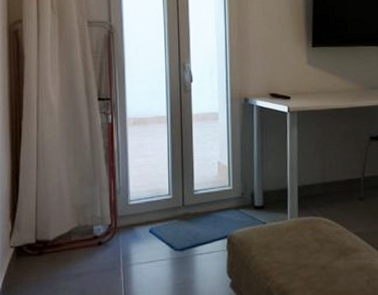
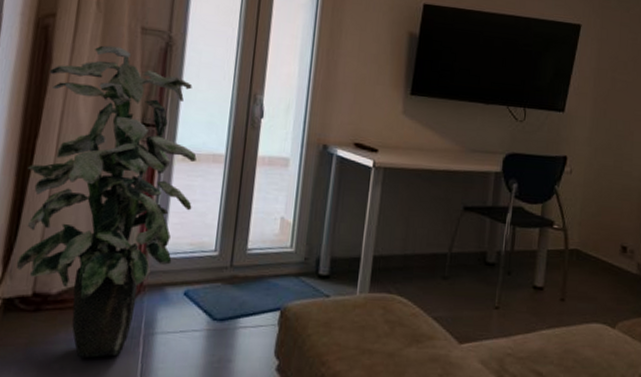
indoor plant: none [18,39,146,289] -> present [16,45,197,359]

